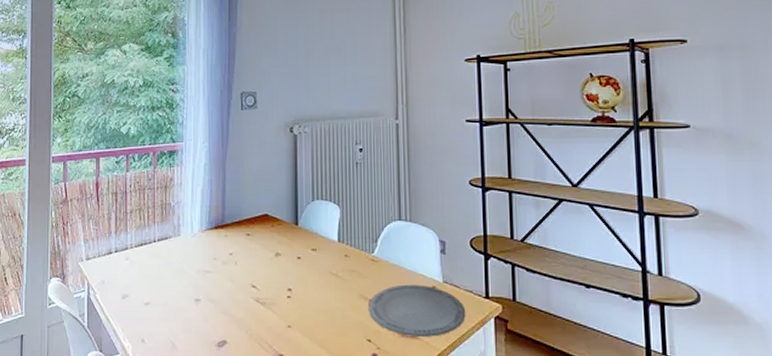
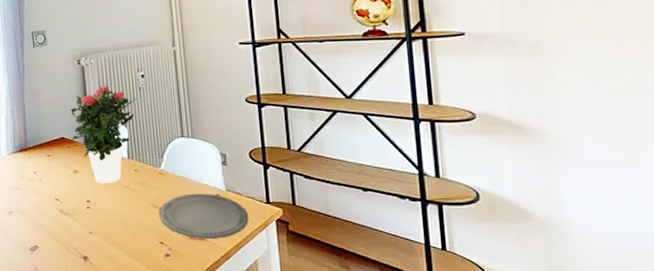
potted flower: none [276,157,354,269] -> present [70,85,138,183]

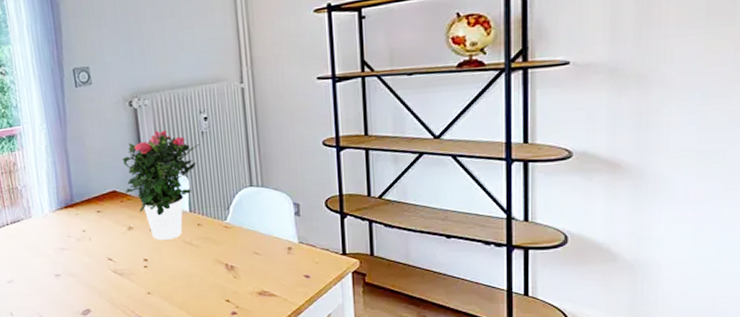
plate: present [159,193,249,238] -> none [225,246,323,295]

